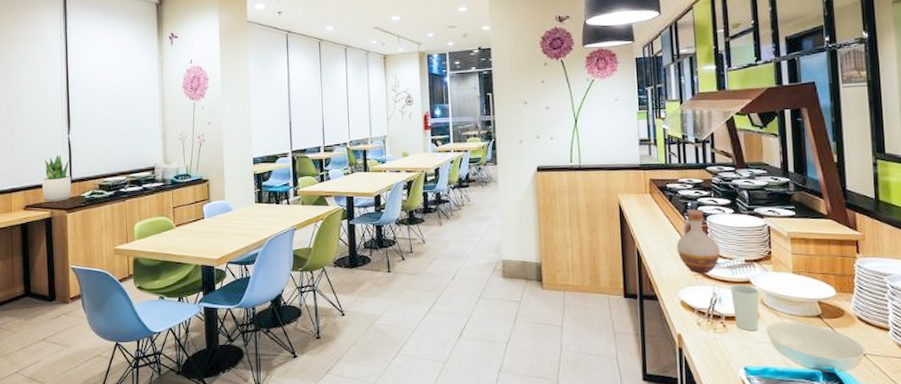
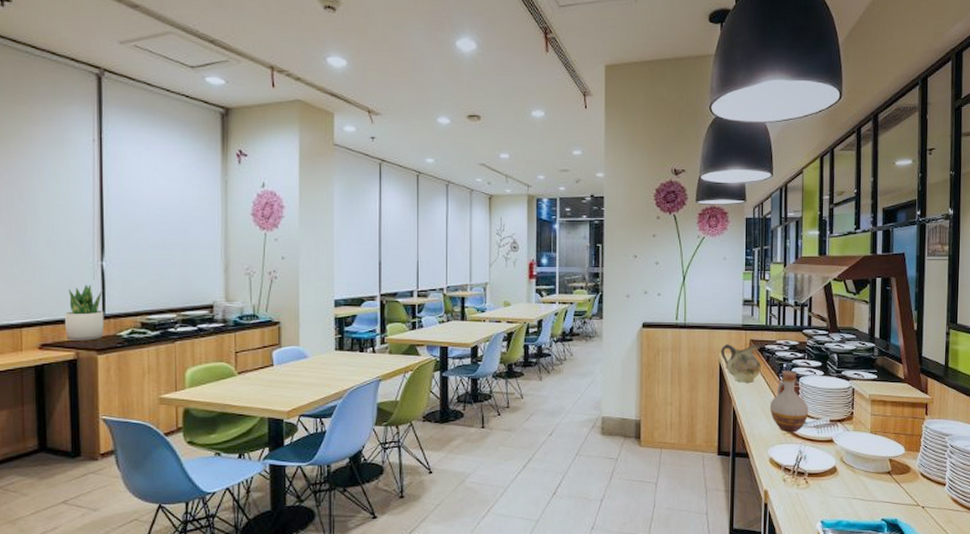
pitcher: none [619,183,664,223] -> present [721,344,761,383]
cup: present [730,284,760,332] -> none [815,443,840,487]
bowl: present [766,322,865,372] -> none [843,478,924,524]

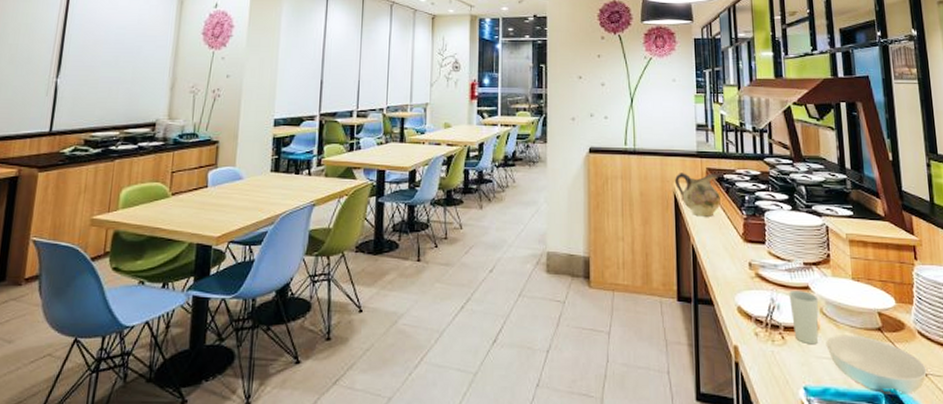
planter: present [65,284,105,341] -> none [11,100,54,157]
jug: present [769,370,809,433] -> none [733,203,779,276]
cup: none [815,443,840,487] -> present [789,290,819,345]
bowl: none [843,478,924,524] -> present [826,335,927,395]

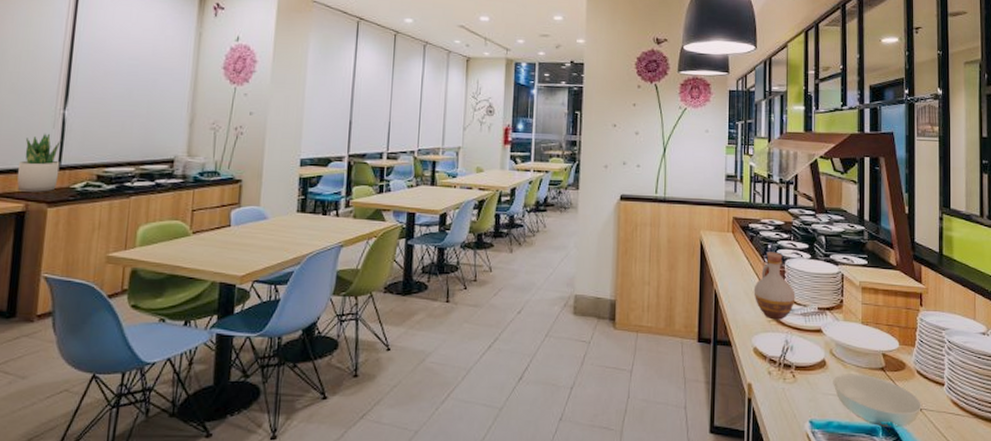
planter: none [11,100,54,157] -> present [17,133,63,192]
pitcher: present [675,173,721,217] -> none [702,221,744,264]
jug: none [733,203,779,276] -> present [753,252,796,320]
cup: present [789,290,819,345] -> none [802,332,829,383]

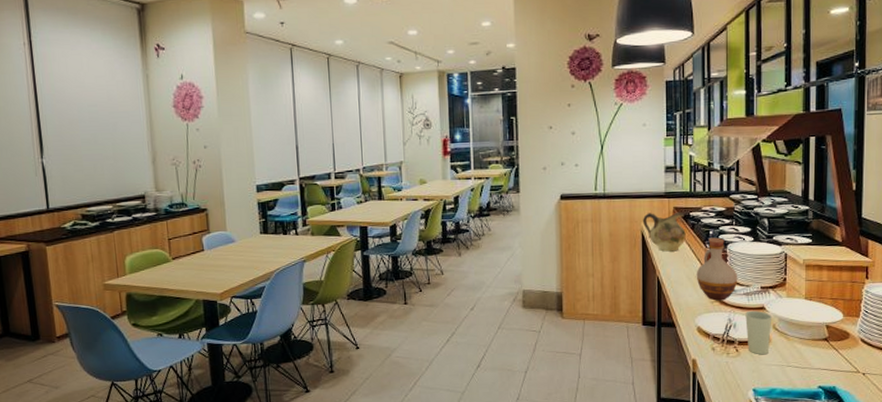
planter: present [17,133,63,192] -> none [14,181,50,234]
pitcher: none [702,221,744,264] -> present [643,212,686,252]
cup: none [802,332,829,383] -> present [745,310,772,355]
bowl: present [833,374,921,427] -> none [776,345,865,391]

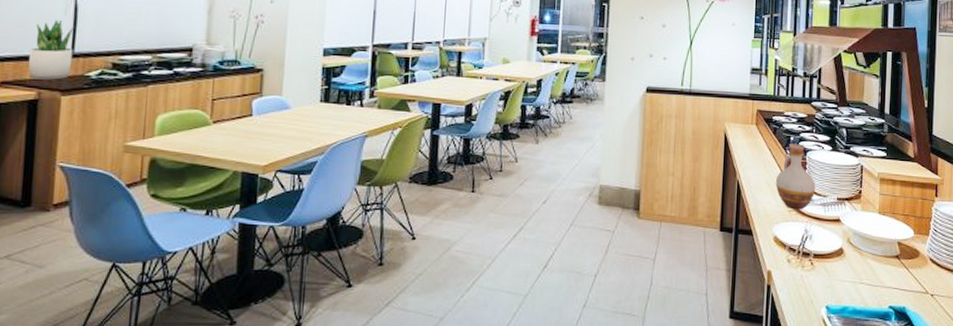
planter: none [14,181,50,234] -> present [28,19,75,80]
pitcher: present [643,212,686,252] -> none [726,113,768,155]
cup: present [745,310,772,355] -> none [821,222,847,270]

